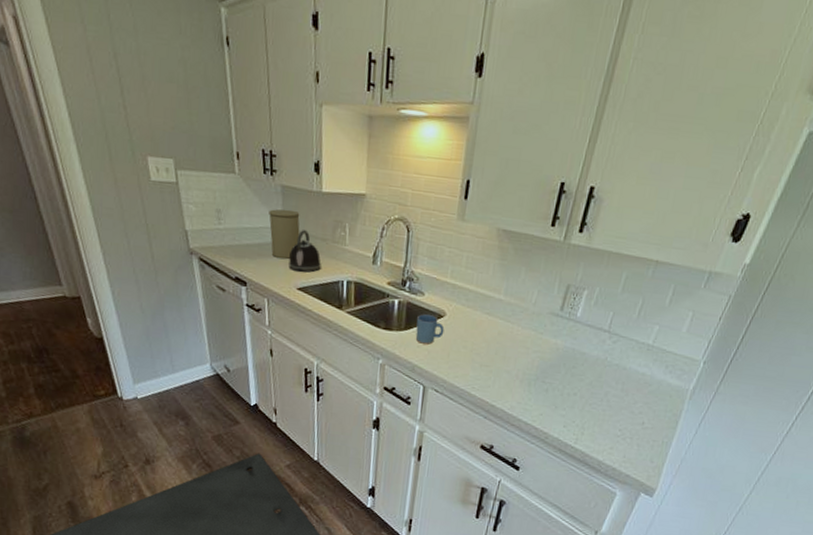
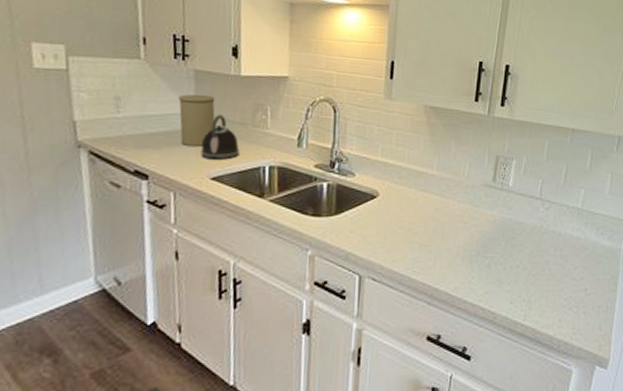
mug: present [415,314,445,345] -> none [347,196,379,228]

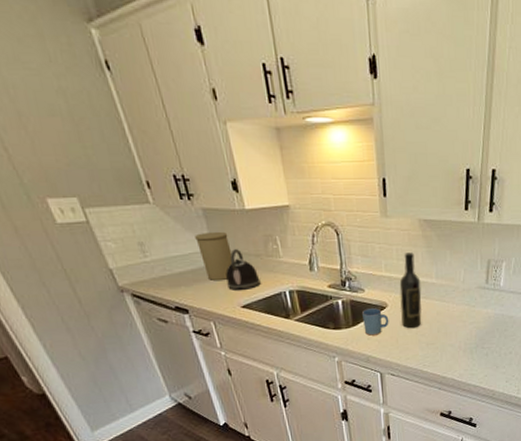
mug: none [347,196,379,228] -> present [361,308,389,336]
wine bottle: none [392,138,420,225] -> present [399,252,422,329]

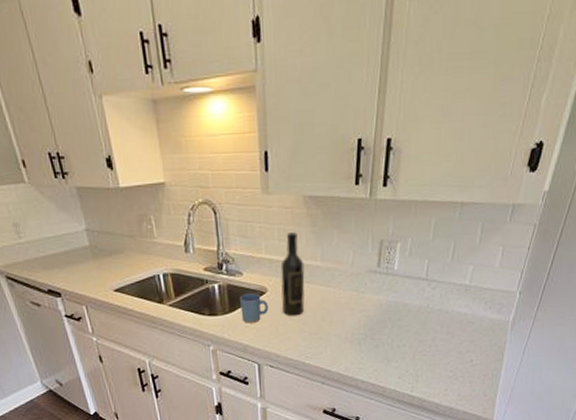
canister: present [195,231,233,280] -> none [68,211,106,263]
kettle: present [226,249,261,290] -> none [99,230,134,273]

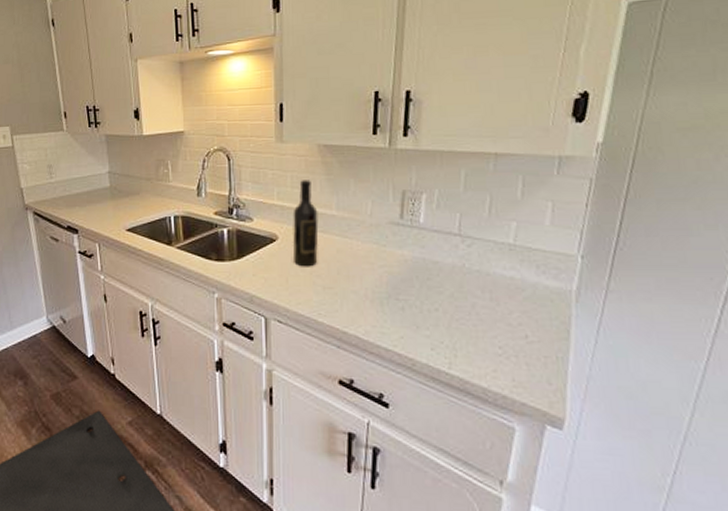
mug: present [239,293,269,323] -> none [248,240,279,271]

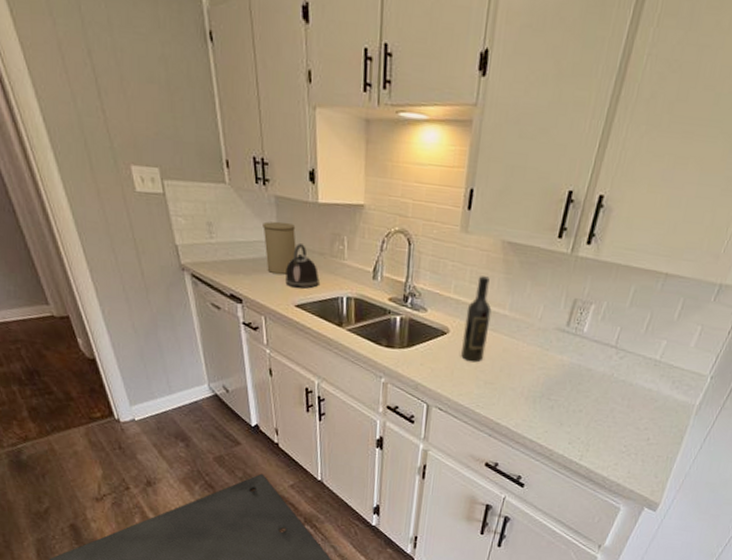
canister: none [95,156,125,202] -> present [263,221,296,274]
kettle: none [117,173,148,213] -> present [285,244,320,289]

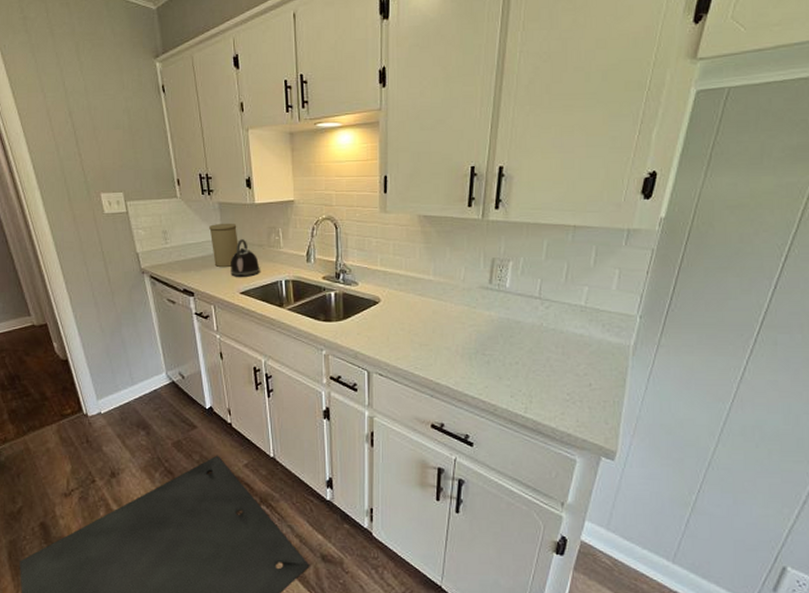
wine bottle: present [461,276,492,362] -> none [393,248,417,327]

